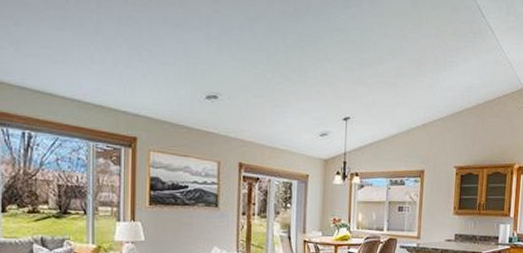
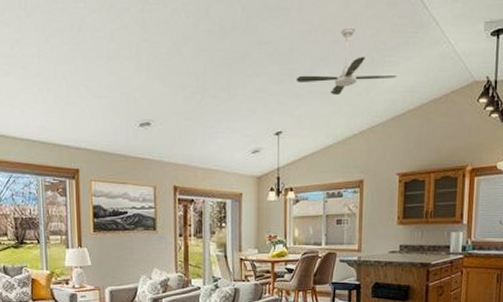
ceiling fan: none [366,25,457,88] -> present [297,27,397,96]

